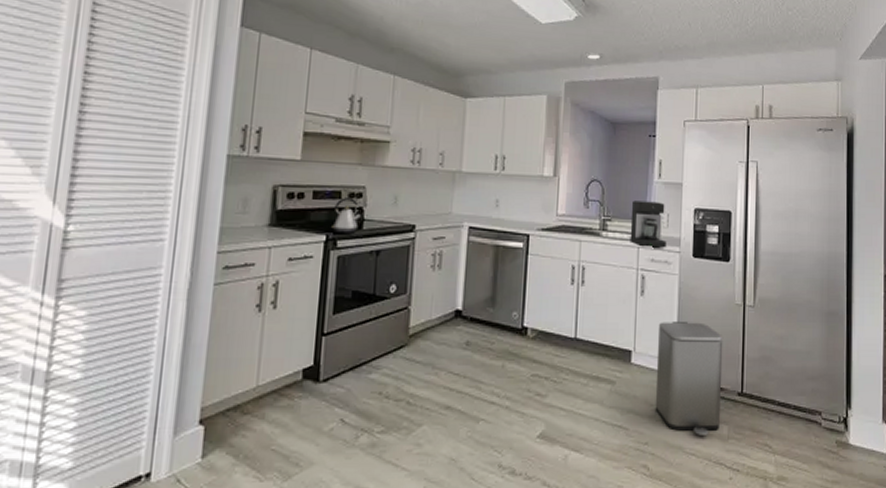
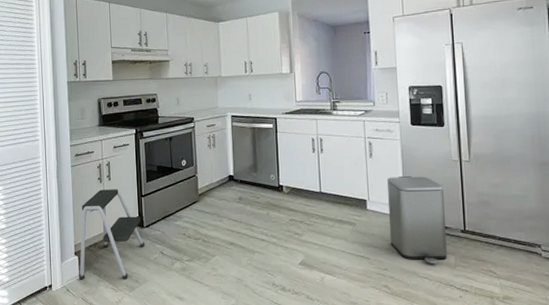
step stool: none [201,322,318,464] -> present [79,189,145,280]
kettle: present [332,198,361,235] -> none [138,102,156,128]
coffee maker: present [630,200,667,248] -> none [355,84,388,121]

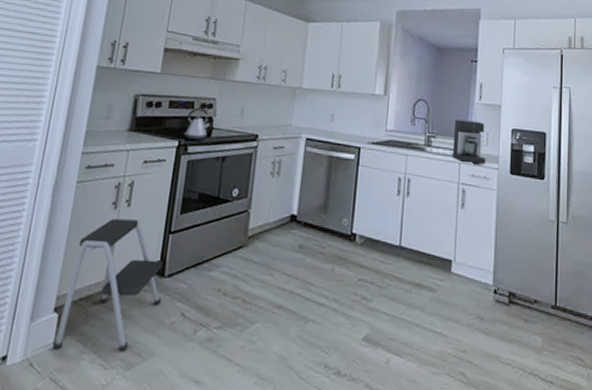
kettle: none [138,102,156,128] -> present [184,108,211,142]
coffee maker: none [355,84,388,121] -> present [452,119,486,165]
pedal bin: present [386,176,447,263] -> none [473,234,538,346]

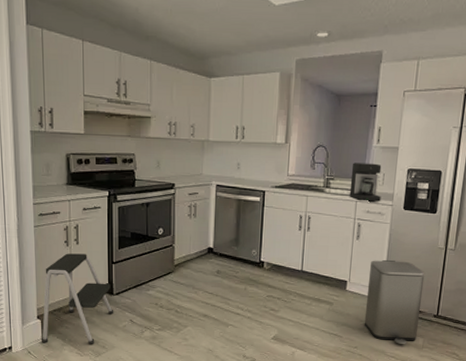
kettle: present [184,108,211,142] -> none [112,163,133,191]
pedal bin: none [473,234,538,346] -> present [364,260,425,344]

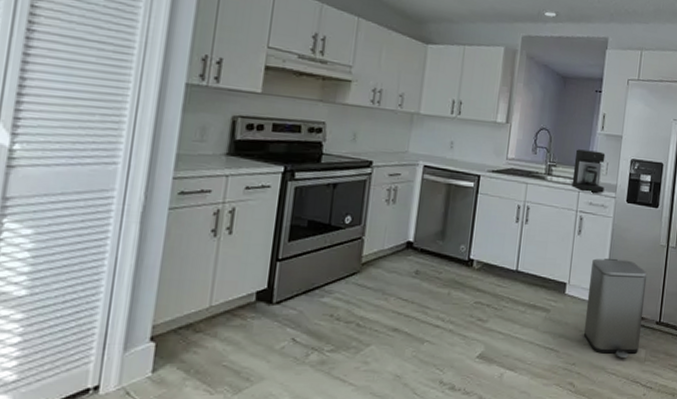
step stool: present [42,253,114,345] -> none [151,246,271,378]

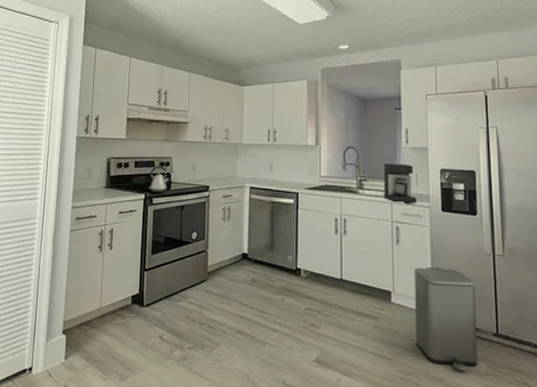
kettle: none [290,132,320,168] -> present [149,166,169,194]

